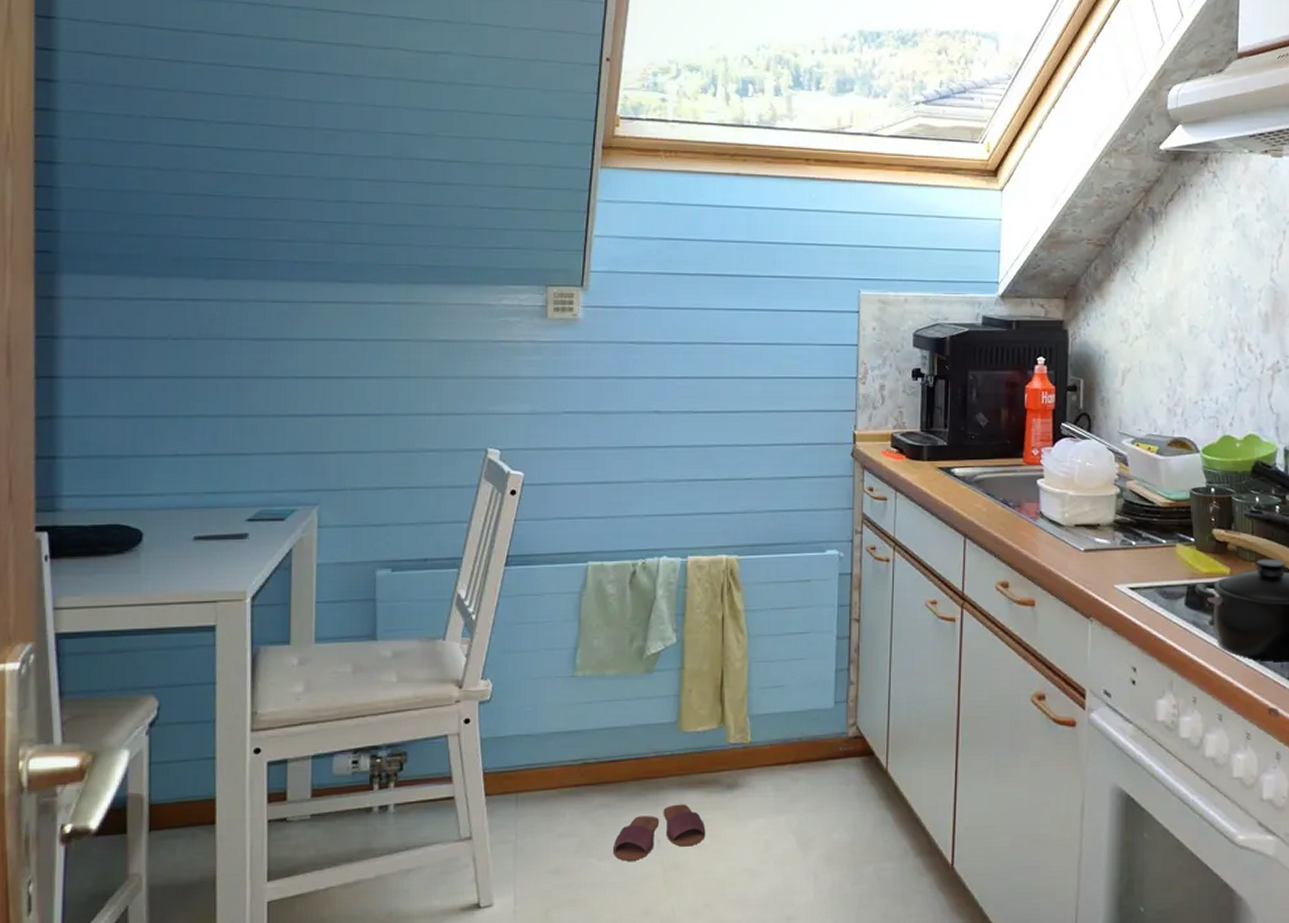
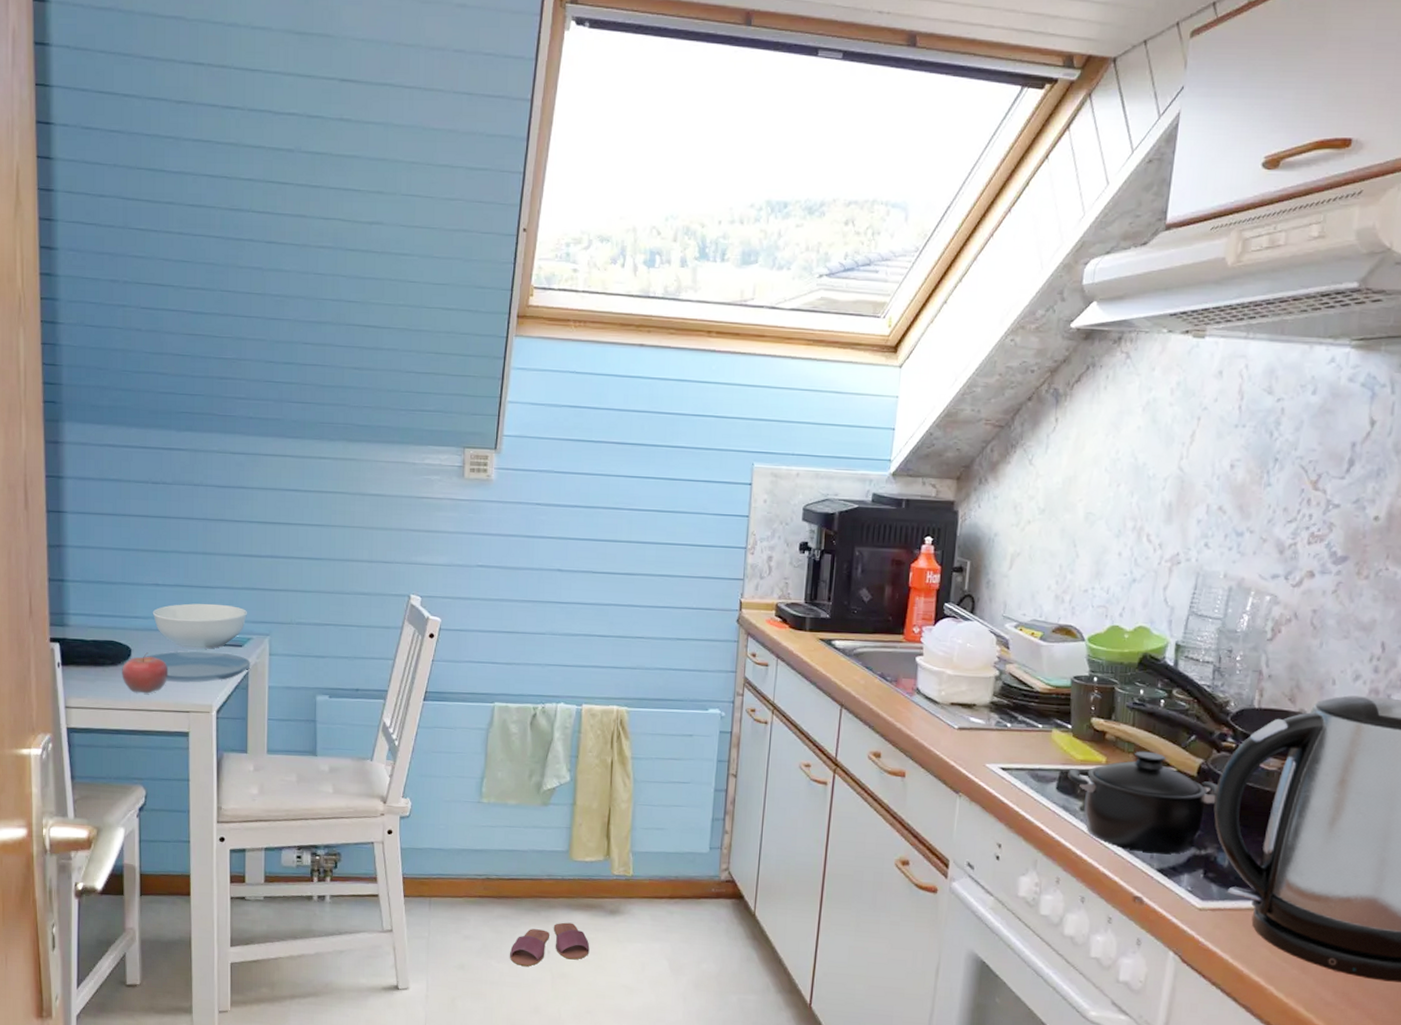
fruit: none [129,535,191,585] -> present [122,652,169,694]
plate: none [159,528,295,567] -> present [144,651,251,683]
bowl: none [170,473,292,528] -> present [152,603,248,650]

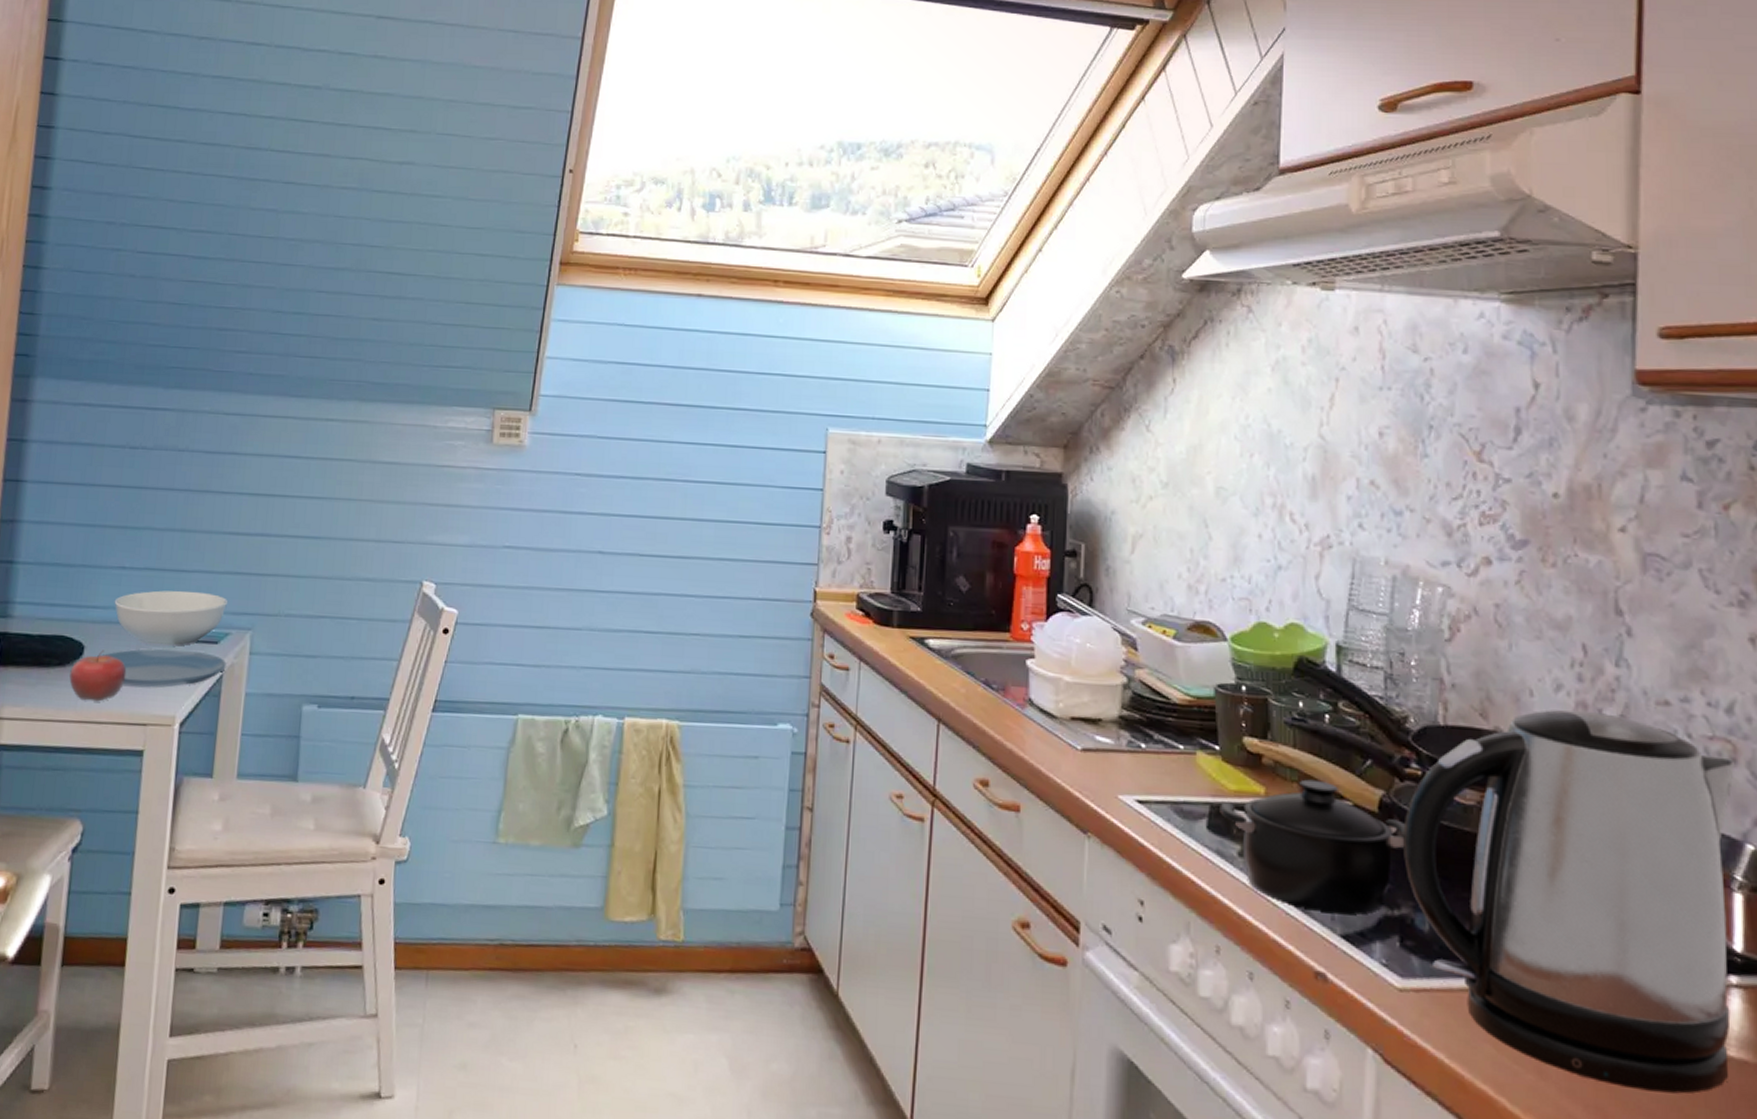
slippers: present [510,922,590,966] -> none [526,1004,628,1066]

